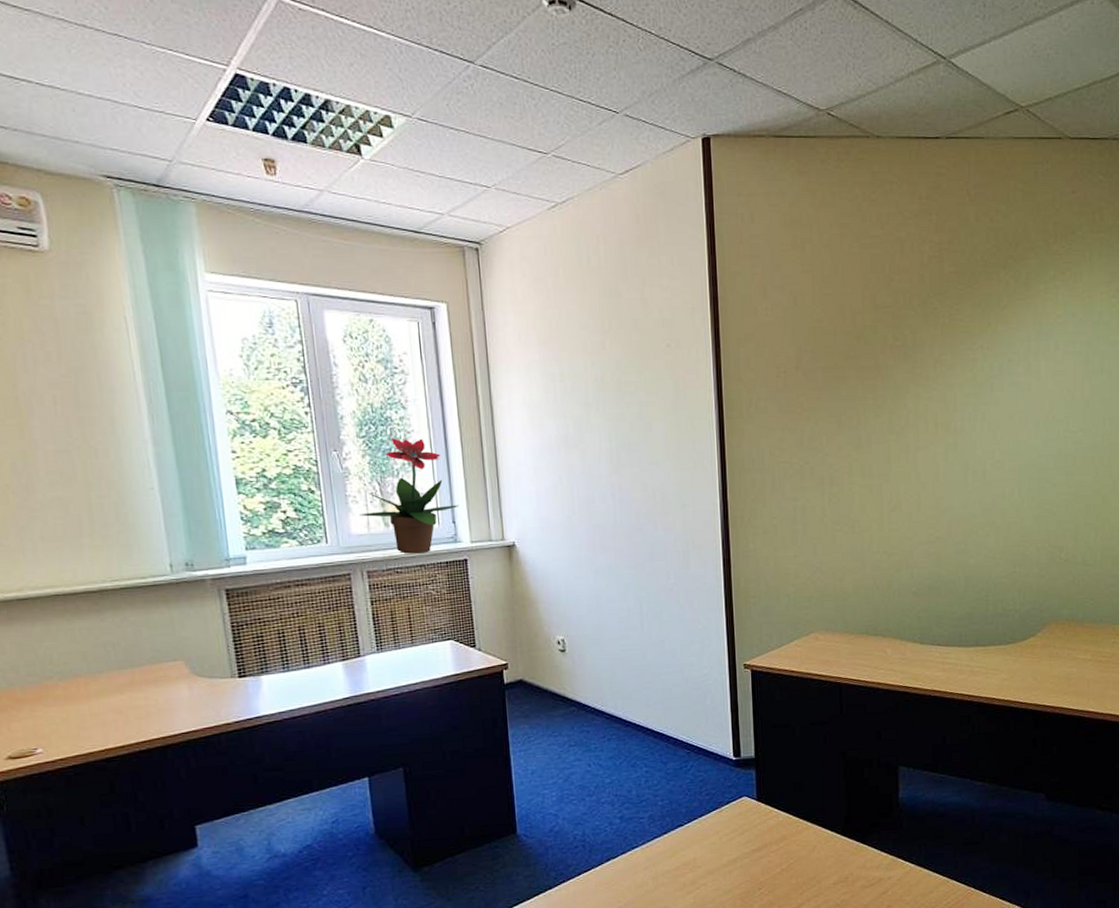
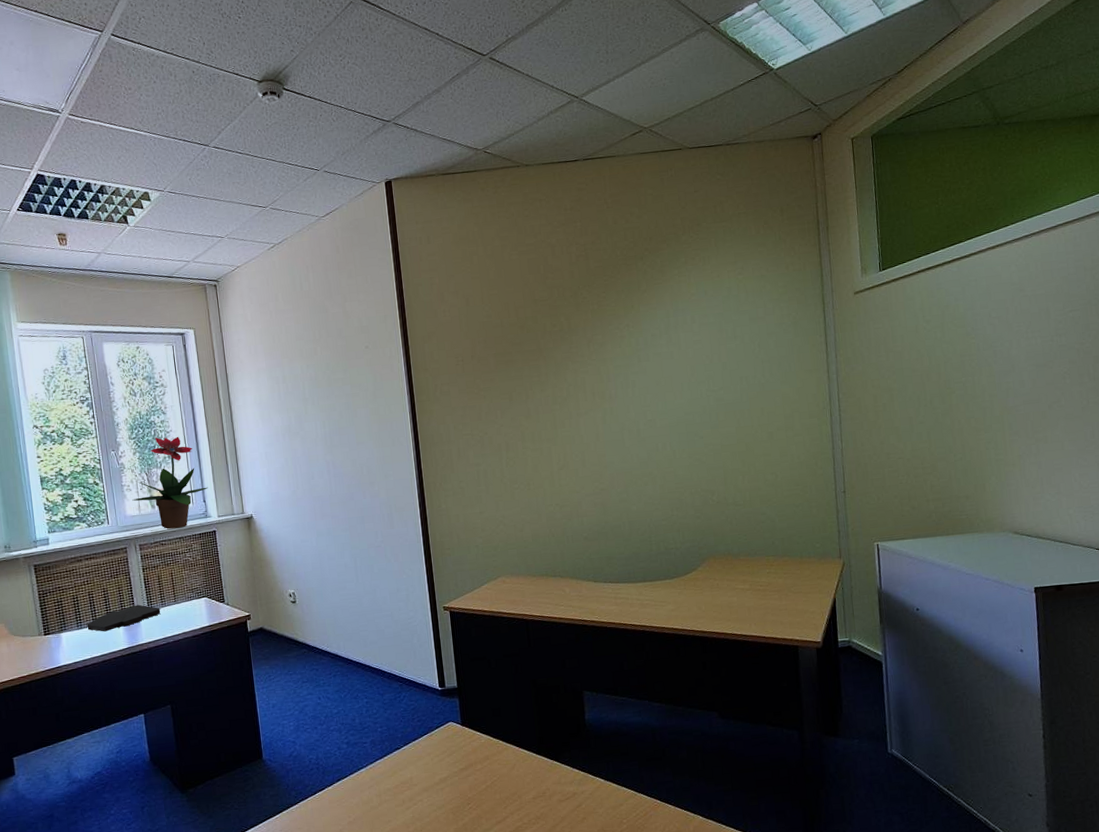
papers: none [294,645,394,677] -> present [86,604,161,632]

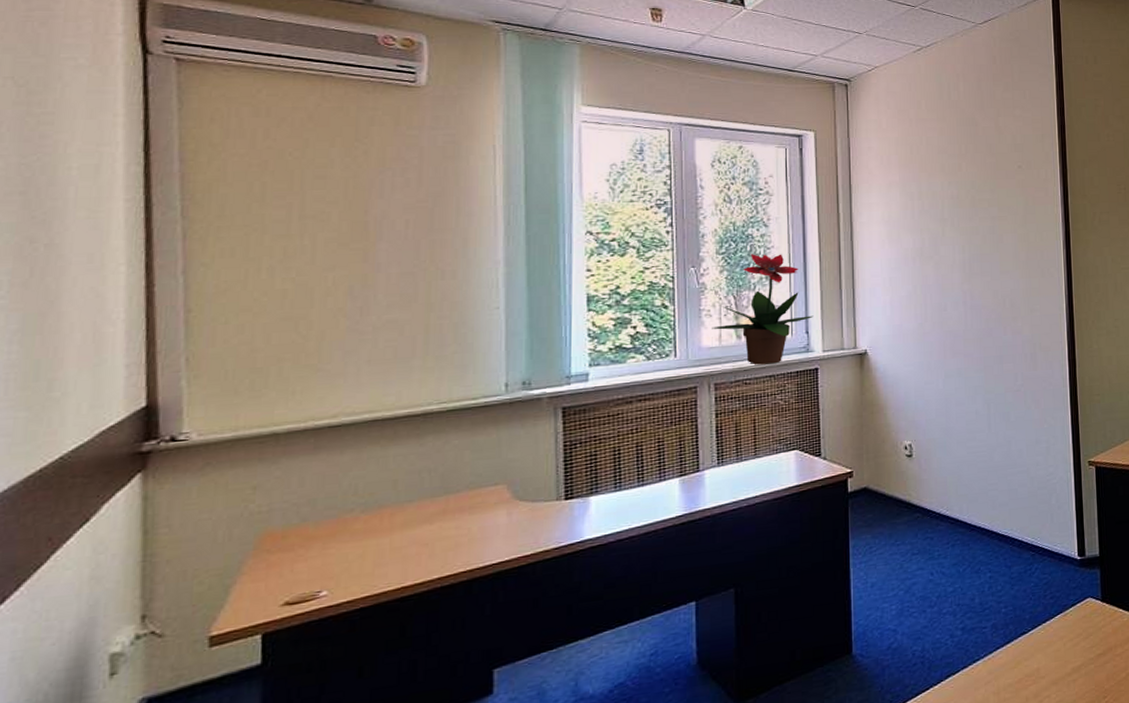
papers: present [86,604,161,632] -> none [627,459,736,495]

